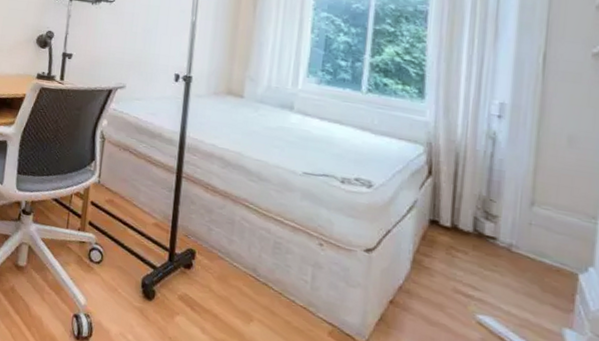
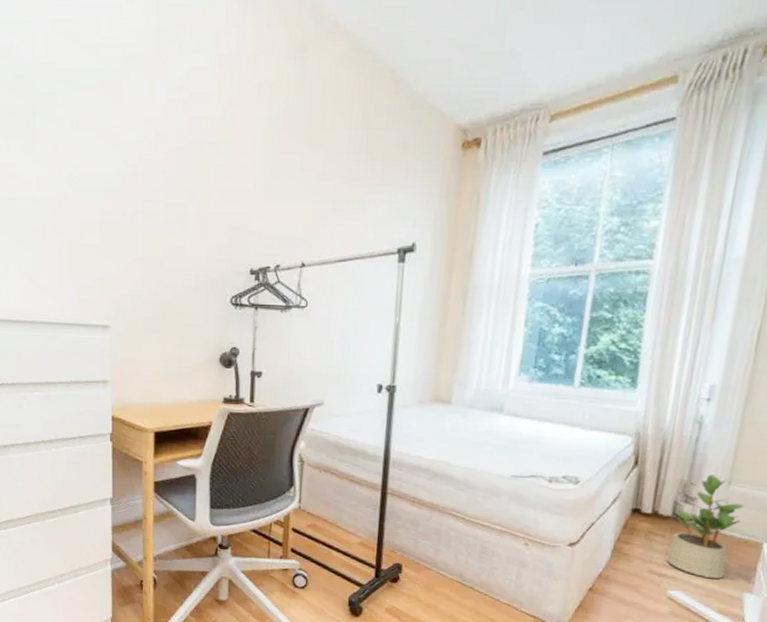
potted plant: none [471,192,551,308] -> present [666,474,744,579]

